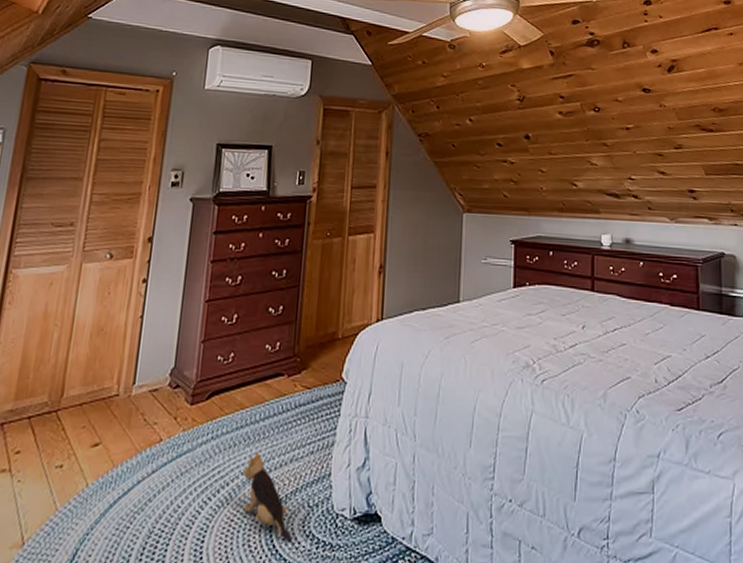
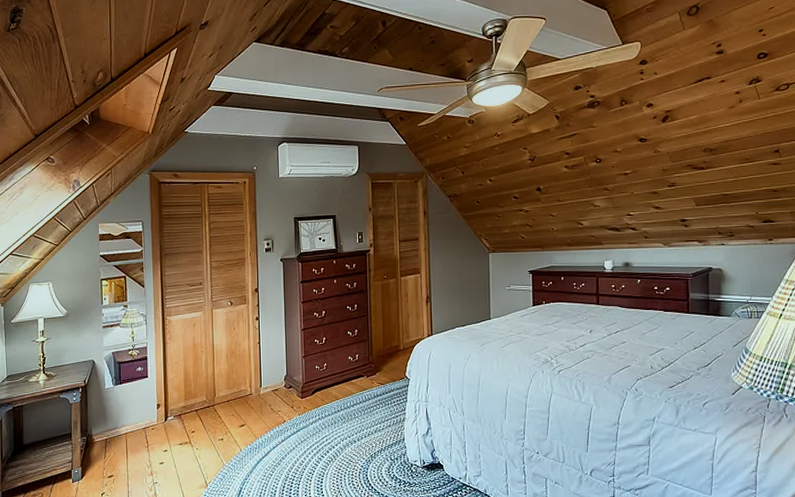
plush toy: present [243,451,292,542] -> none [343,426,382,482]

